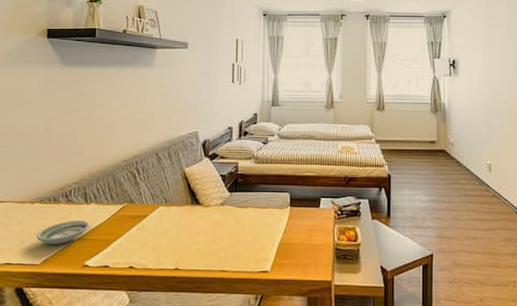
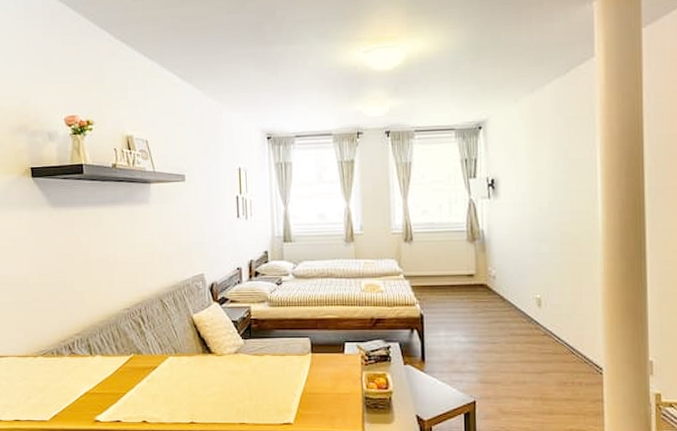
saucer: present [36,220,90,245] -> none [43,373,97,400]

